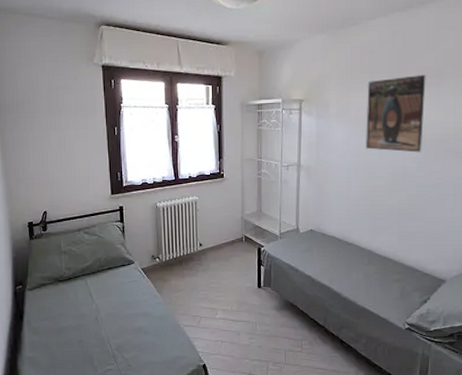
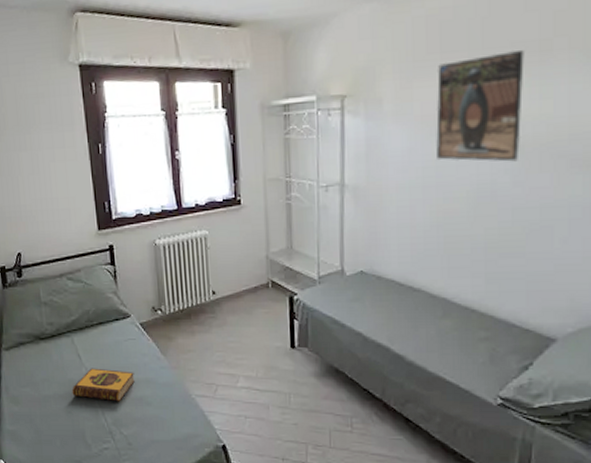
hardback book: none [83,304,135,332] -> present [72,368,135,402]

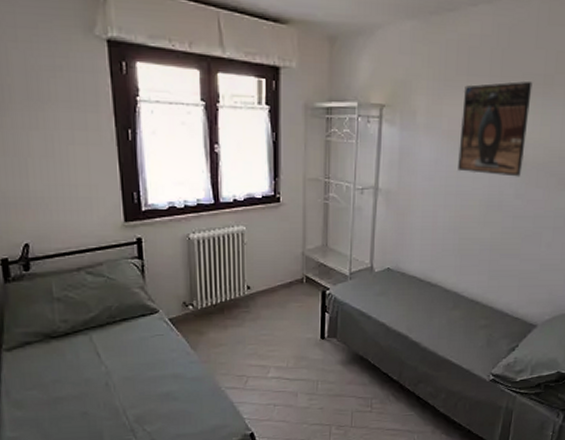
hardback book: present [72,368,135,402] -> none [88,365,161,399]

